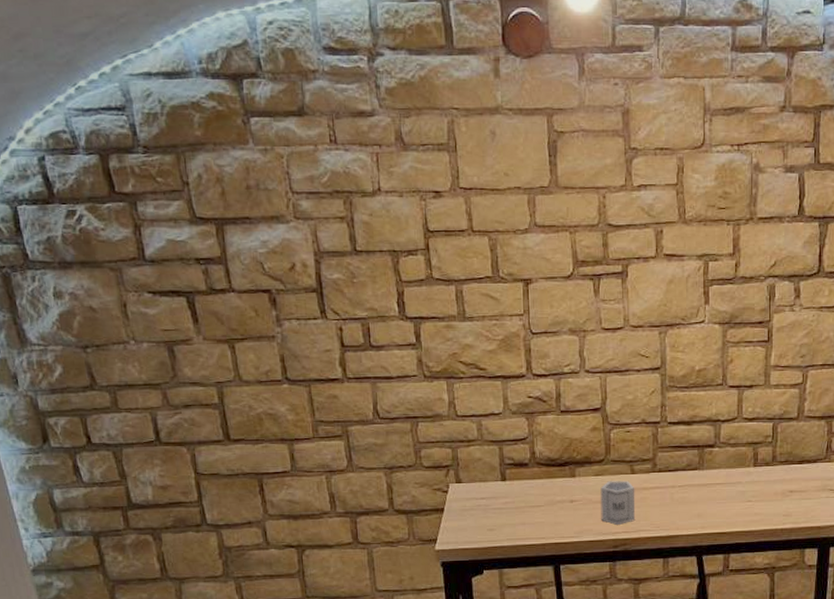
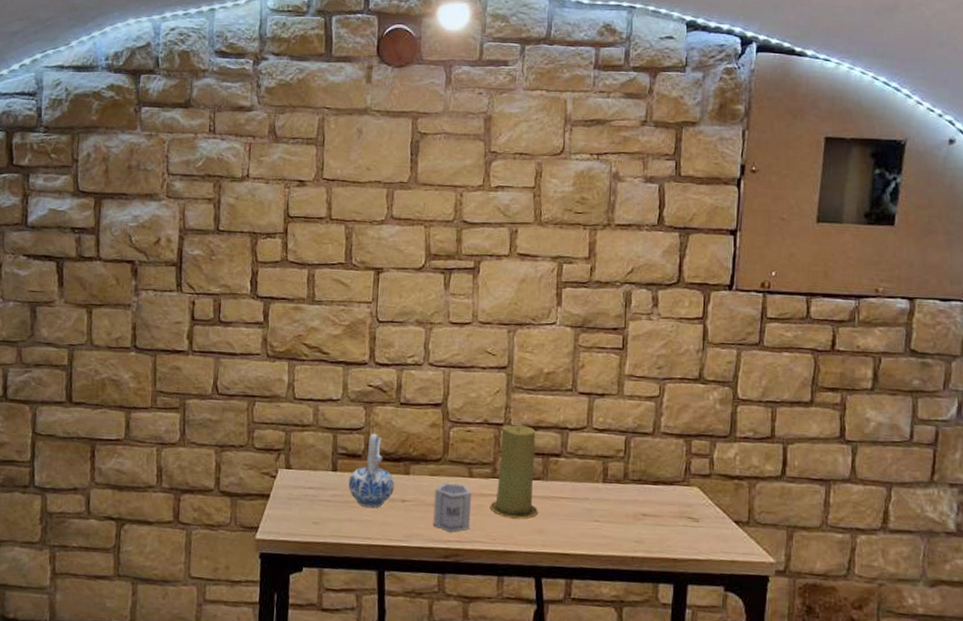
ceramic pitcher: none [518,442,562,511] -> present [348,433,394,509]
candle: none [652,422,696,507] -> present [490,425,538,520]

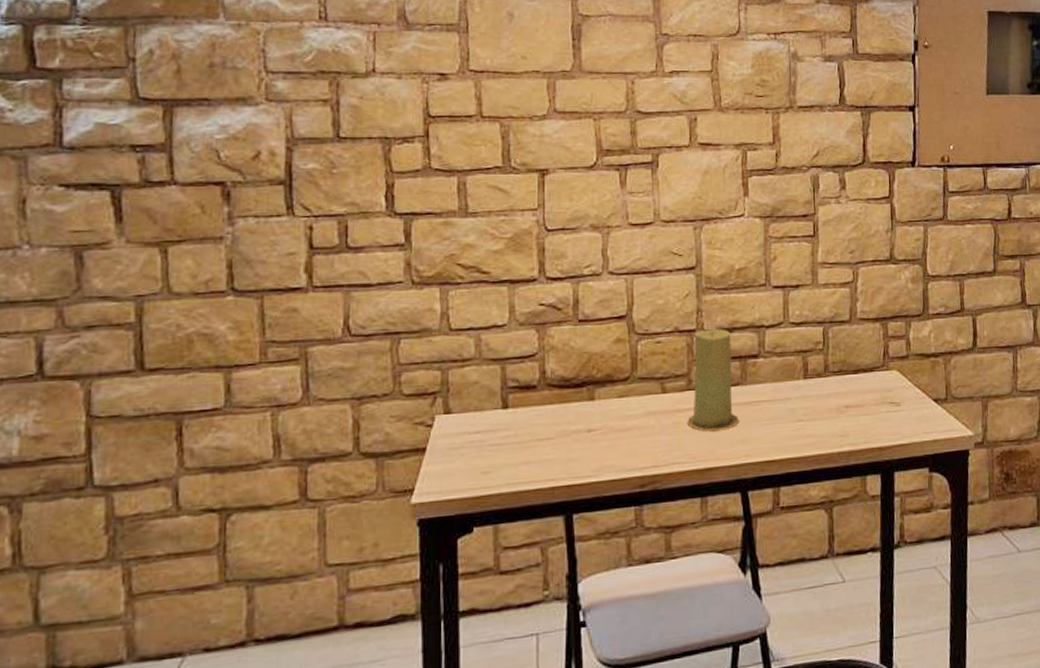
ceramic pitcher: present [348,433,394,509] -> none [523,358,577,446]
cup: present [433,482,472,533] -> none [625,402,667,459]

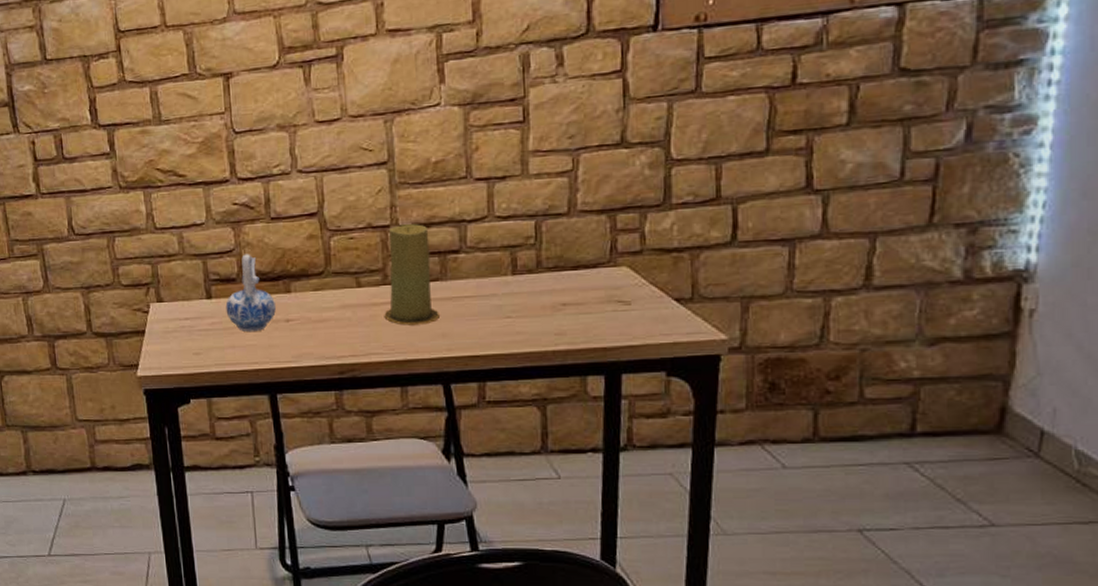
ceramic pitcher: none [523,358,577,446] -> present [225,254,276,333]

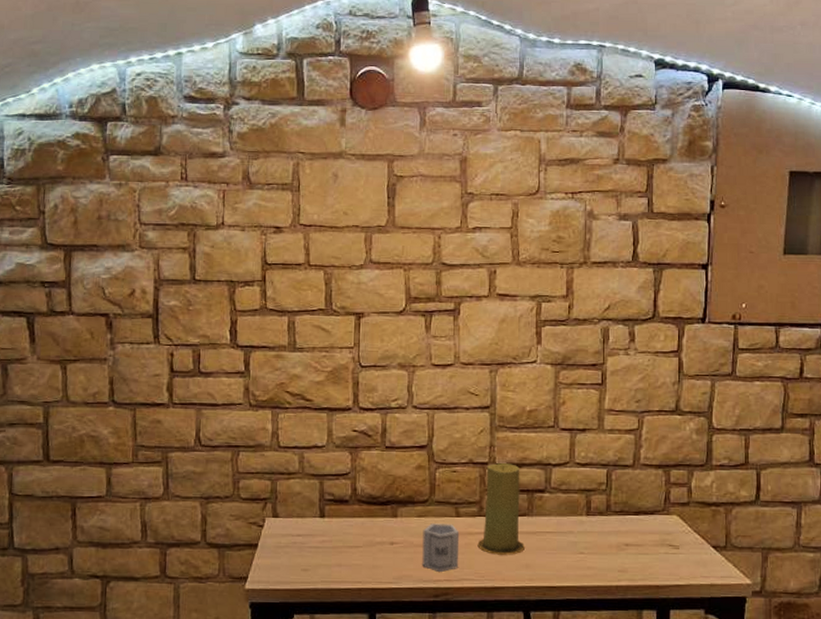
ceramic pitcher: present [225,254,276,333] -> none [336,478,382,553]
cup: none [321,295,364,348] -> present [422,523,460,573]

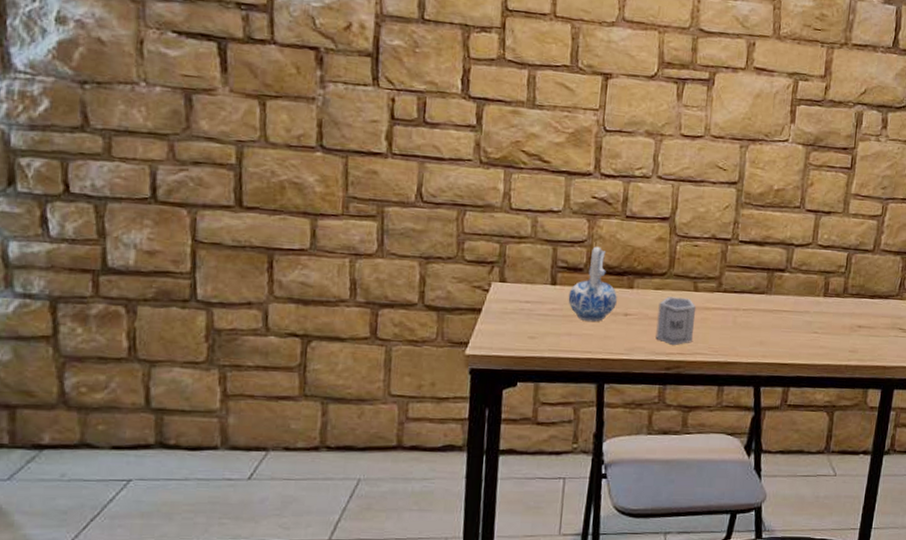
ceramic pitcher: none [336,478,382,553] -> present [568,246,617,323]
candle: present [477,463,525,555] -> none [713,240,763,332]

